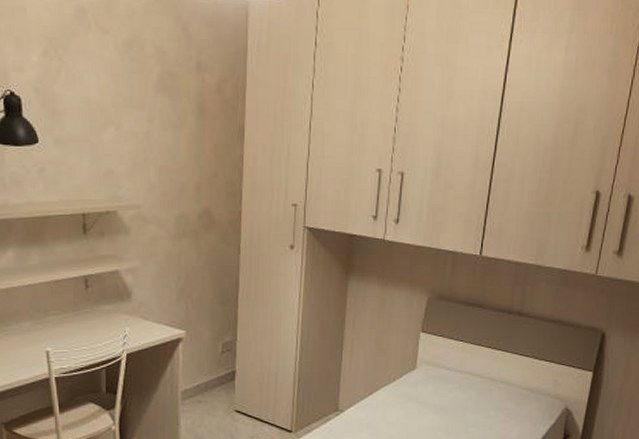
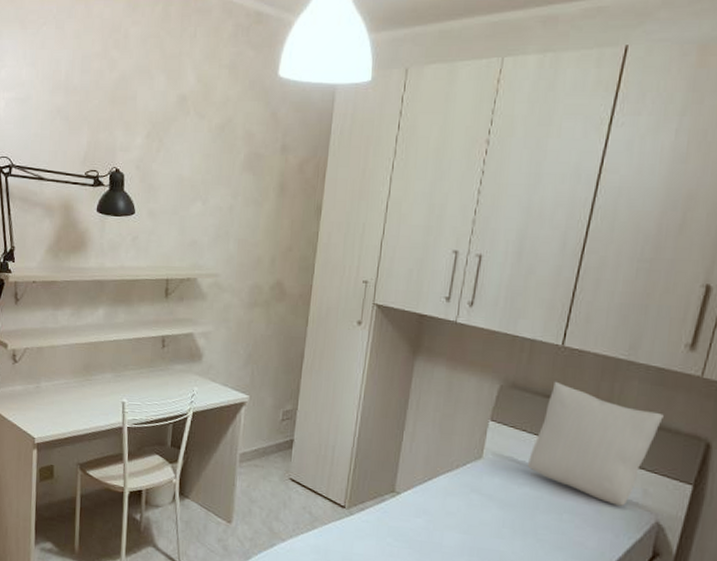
pillow: none [456,289,567,397] -> present [527,381,664,506]

